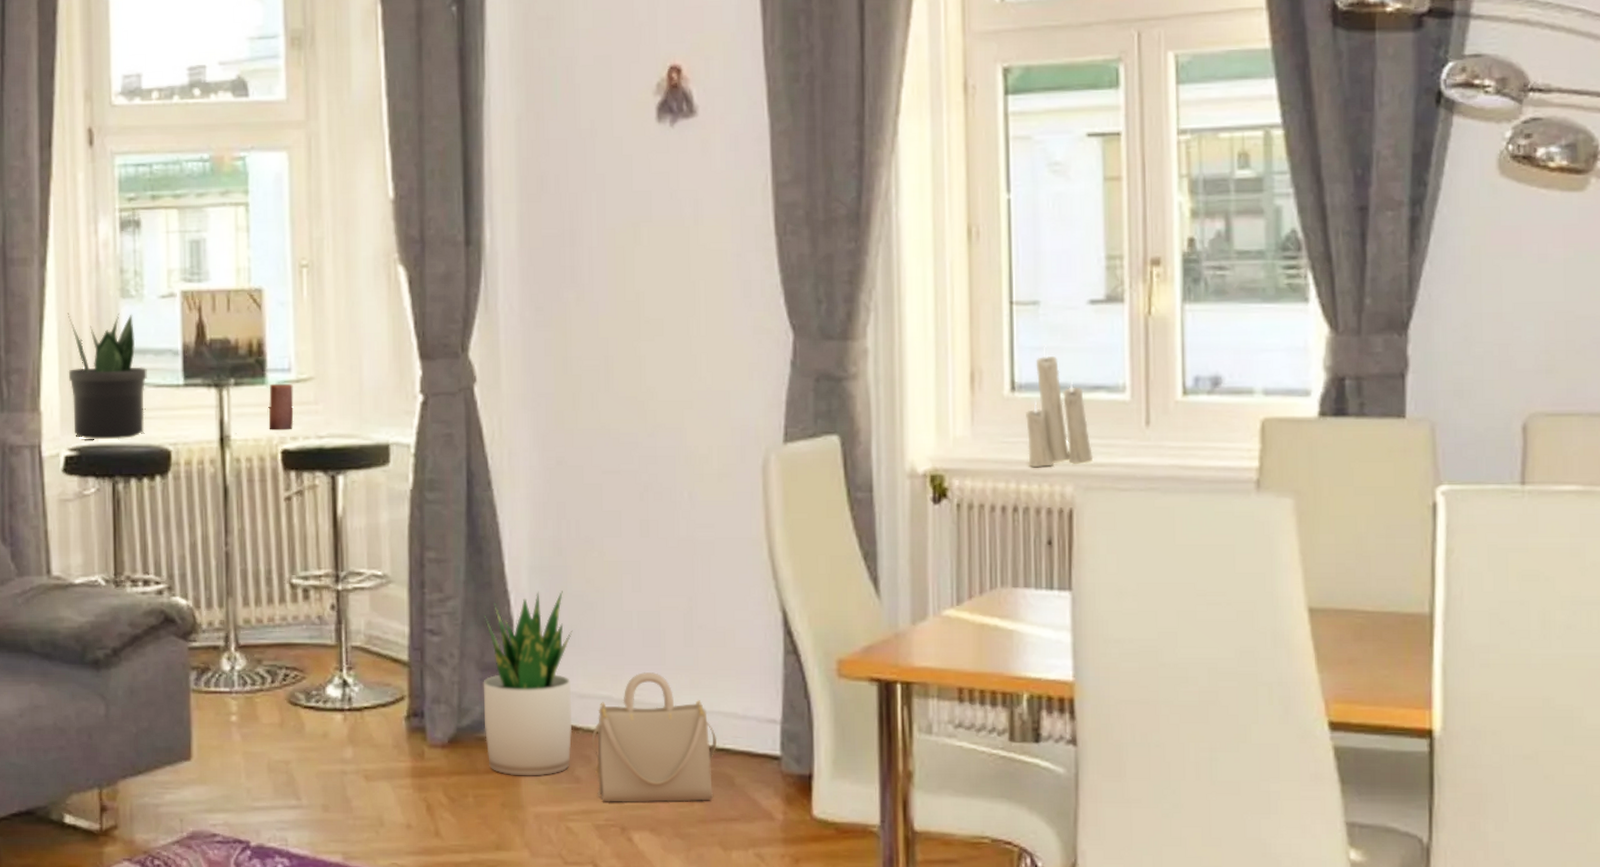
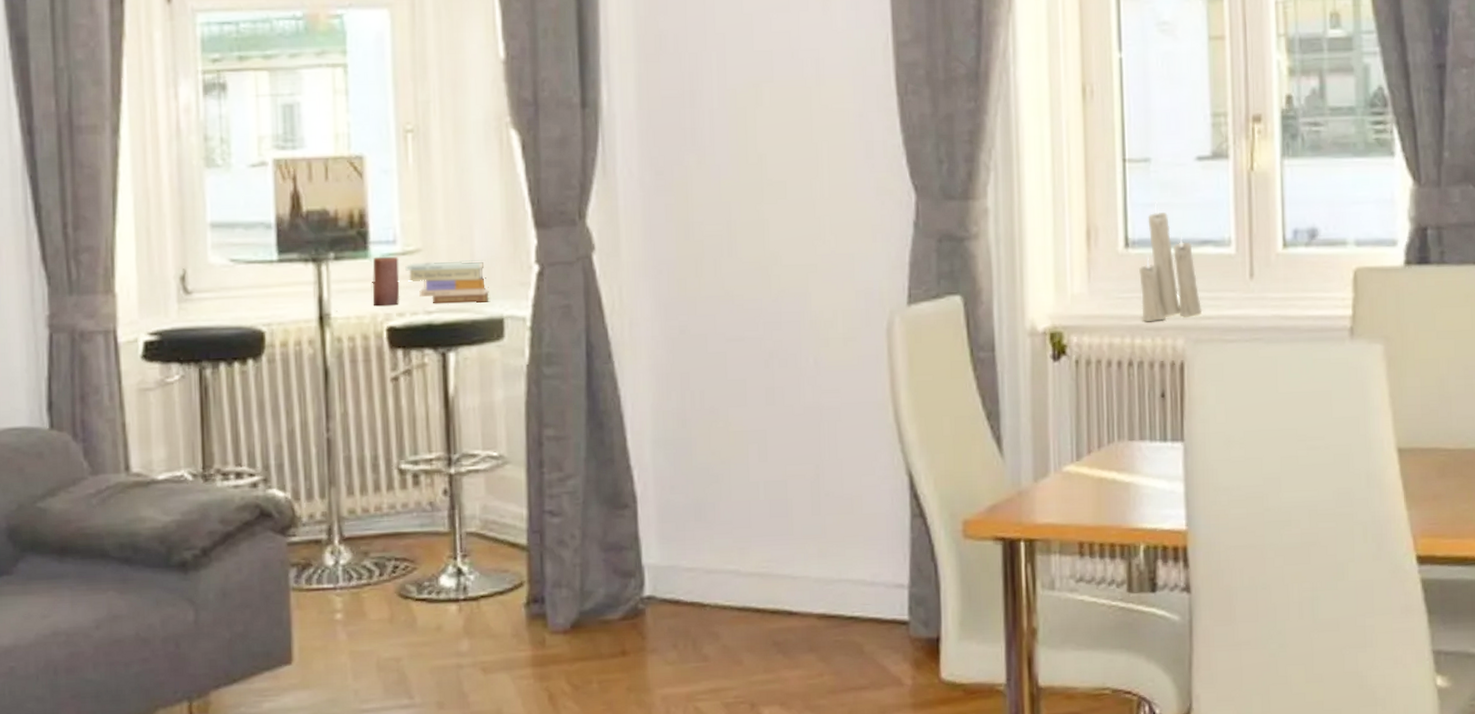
planter: present [67,313,147,440] -> none [144,184,237,323]
books: none [299,389,376,431] -> present [405,260,489,305]
planter: present [483,590,573,776] -> none [606,463,700,658]
handbag: present [591,672,717,803] -> none [719,543,846,679]

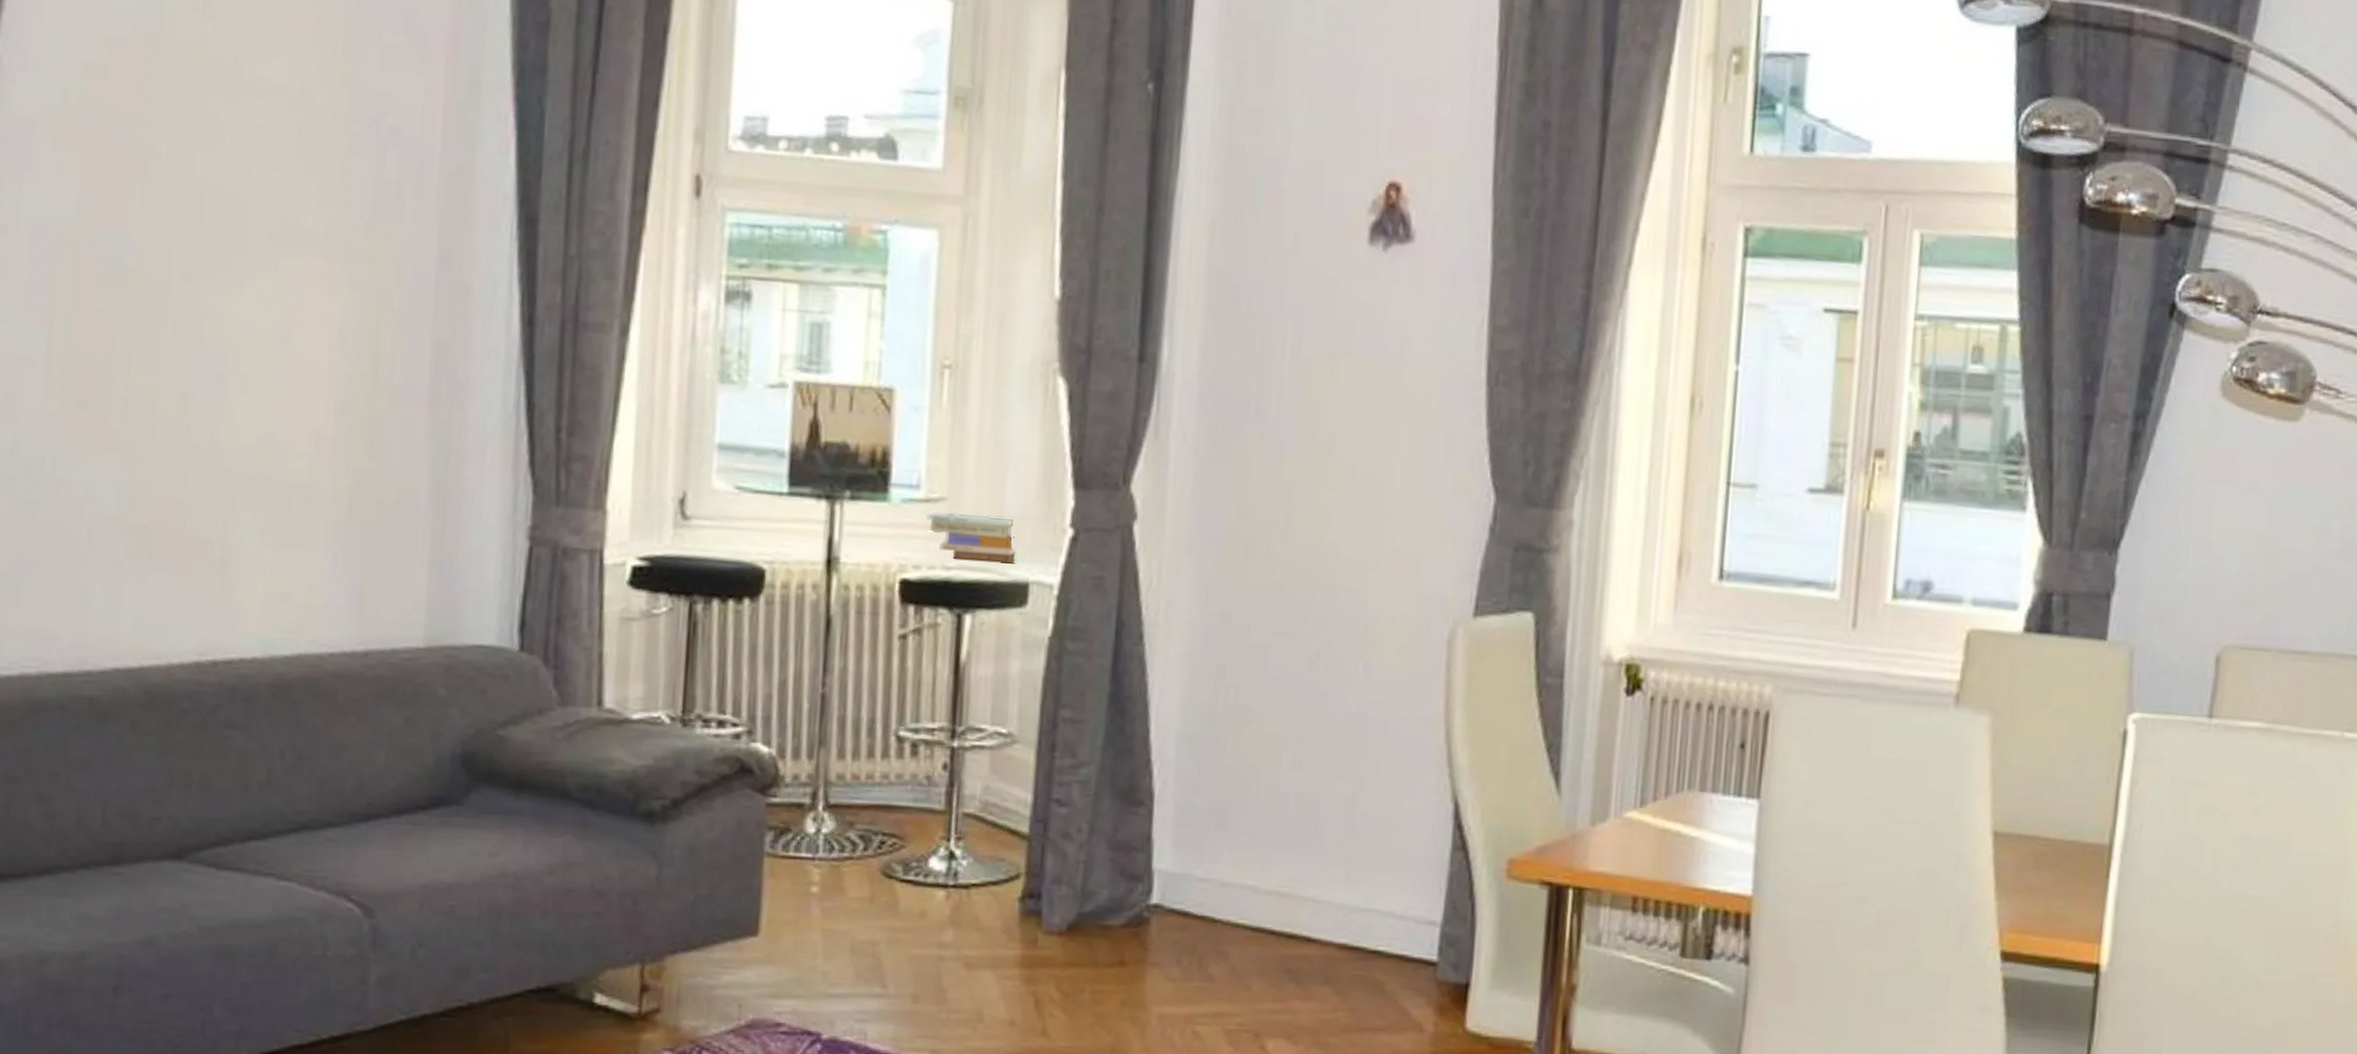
candle: present [372,256,400,308] -> none [888,501,921,558]
candle: present [1139,200,1203,322] -> none [1729,531,1796,664]

